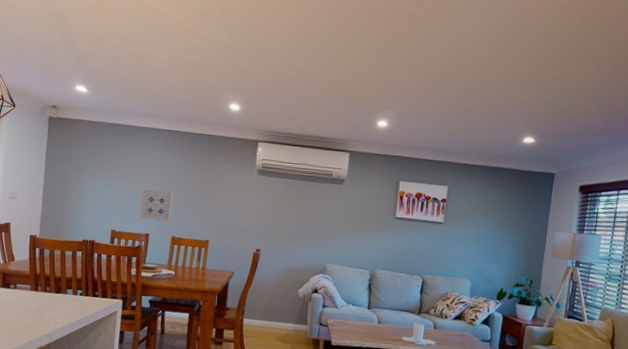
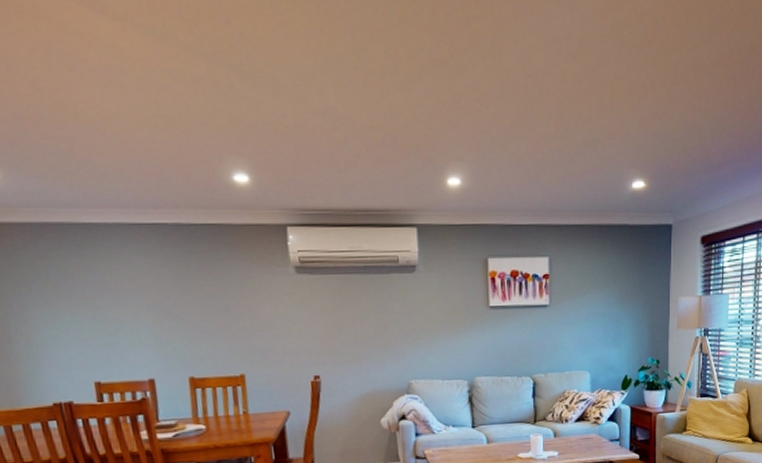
wall art: present [139,188,174,222] -> none [126,314,183,360]

